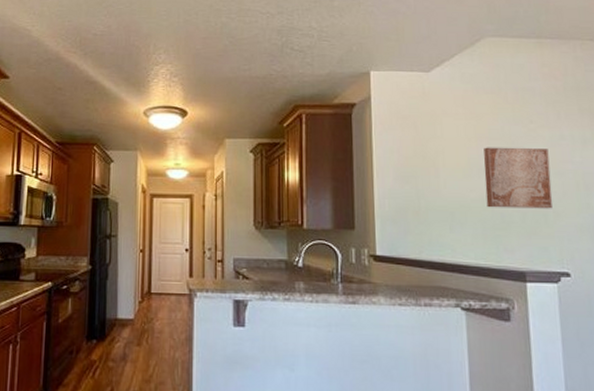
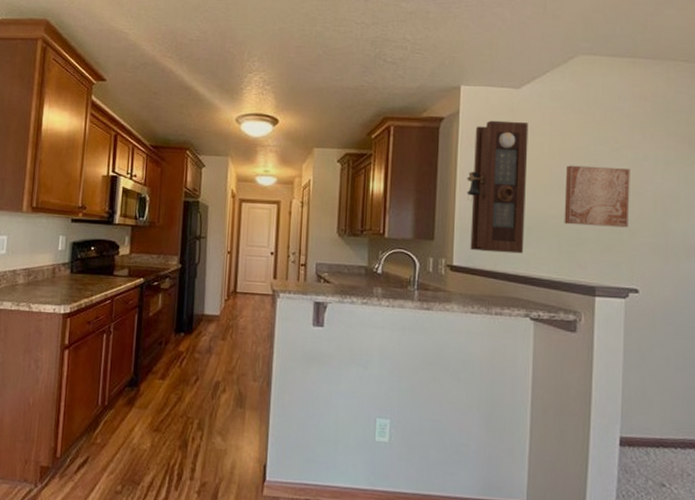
pendulum clock: none [384,104,449,240] -> present [466,120,529,254]

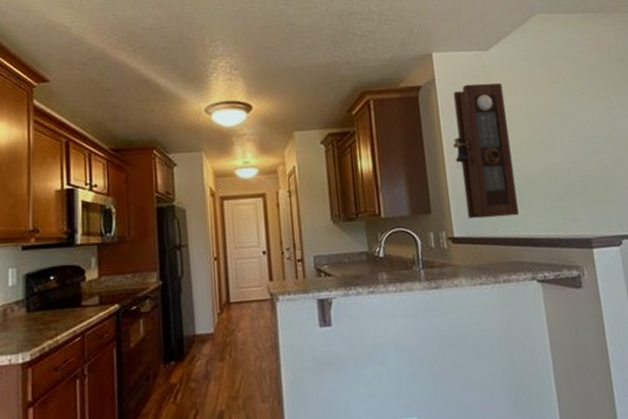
wall art: present [564,165,630,228] -> none [544,118,609,180]

